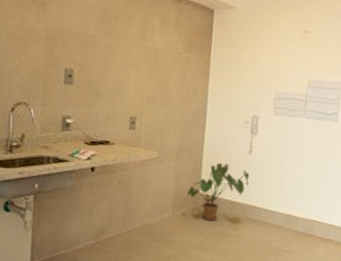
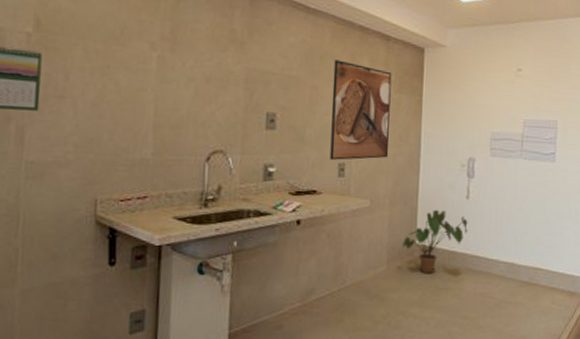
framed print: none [122,20,182,114] -> present [330,60,392,160]

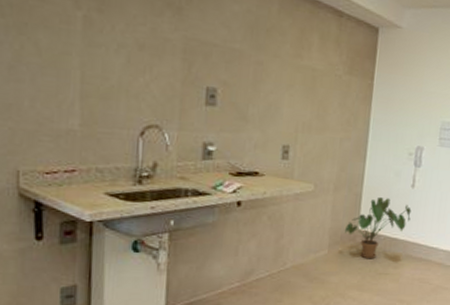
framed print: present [330,60,392,160] -> none [273,34,343,143]

